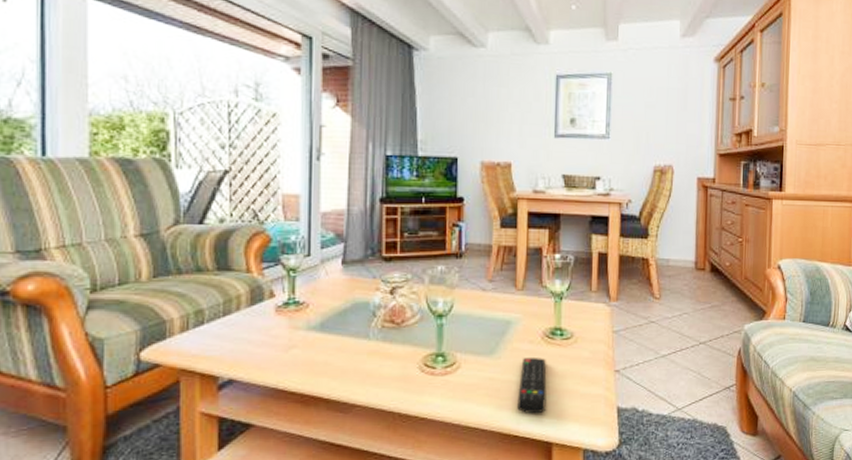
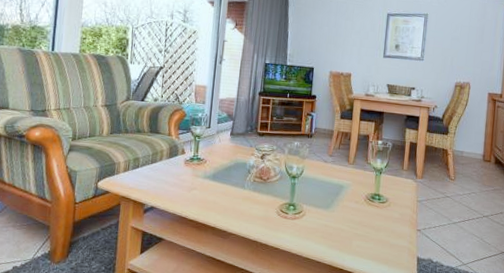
remote control: present [517,358,547,414] -> none [343,213,367,255]

